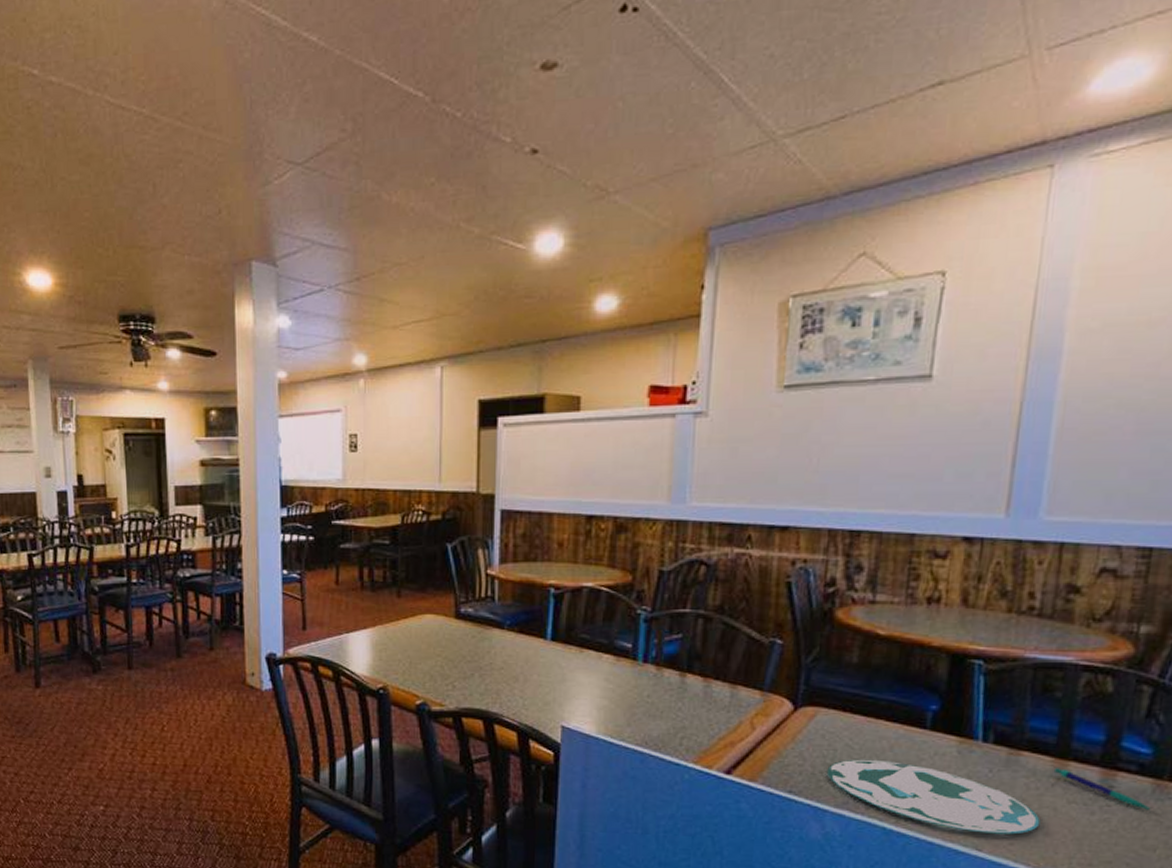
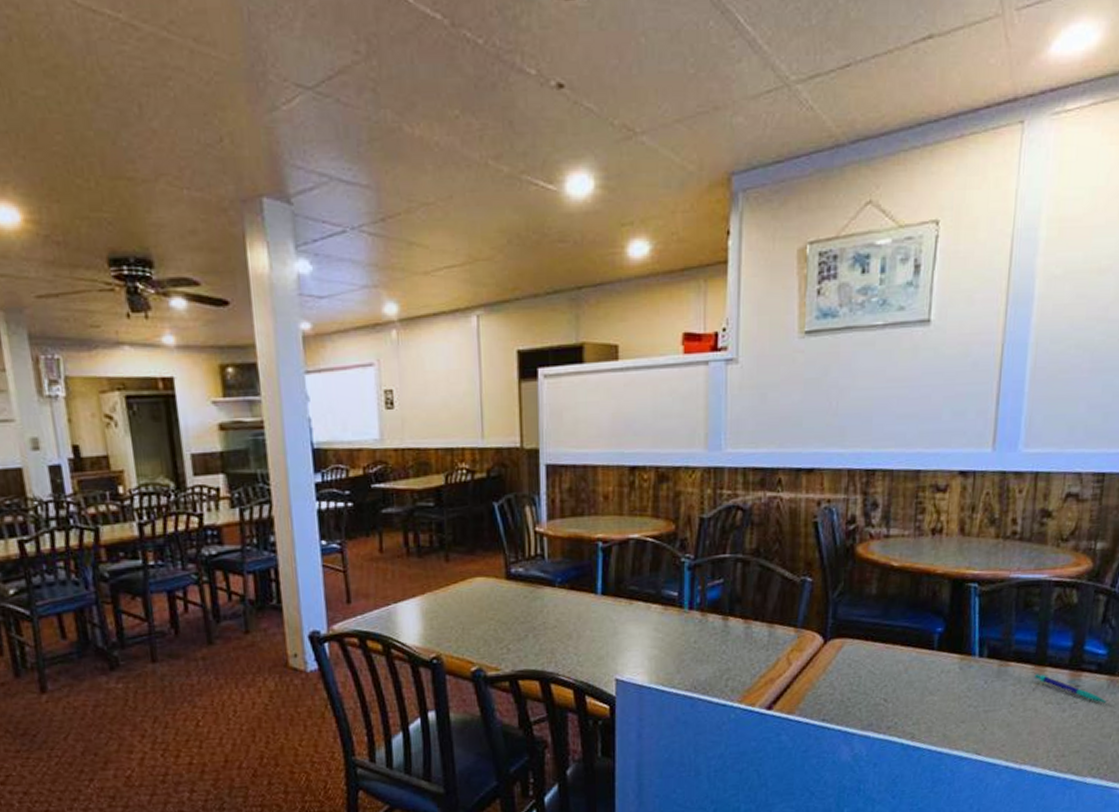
plate: present [826,759,1041,835] -> none [853,681,1025,739]

